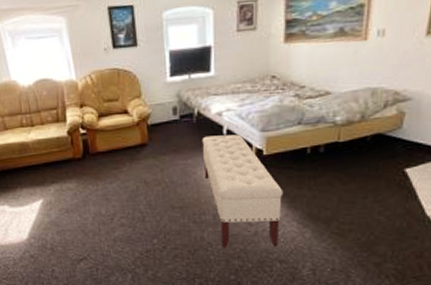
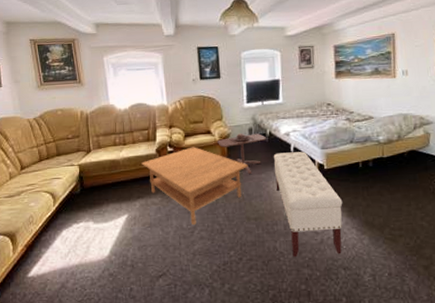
coffee table: none [52,128,173,213] -> present [141,147,248,226]
side table: none [135,113,195,159] -> present [216,133,267,174]

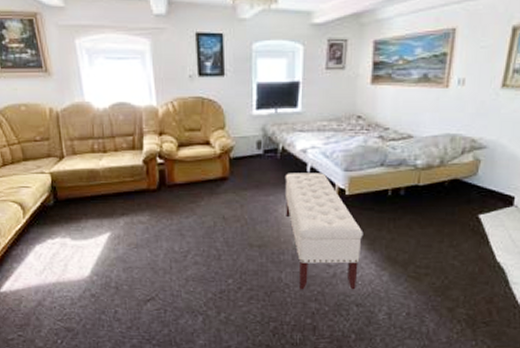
coffee table: present [141,147,248,226] -> none [125,159,254,249]
side table: present [216,133,267,174] -> none [217,147,279,195]

